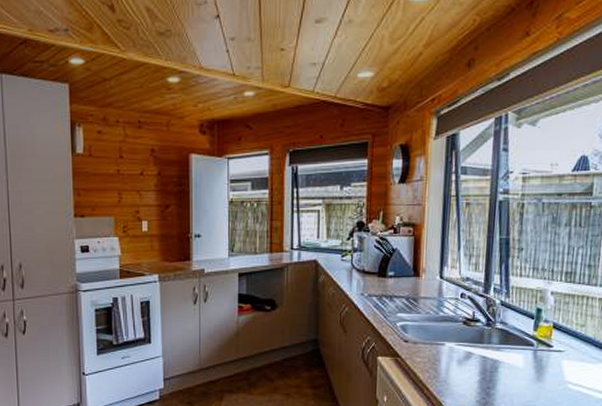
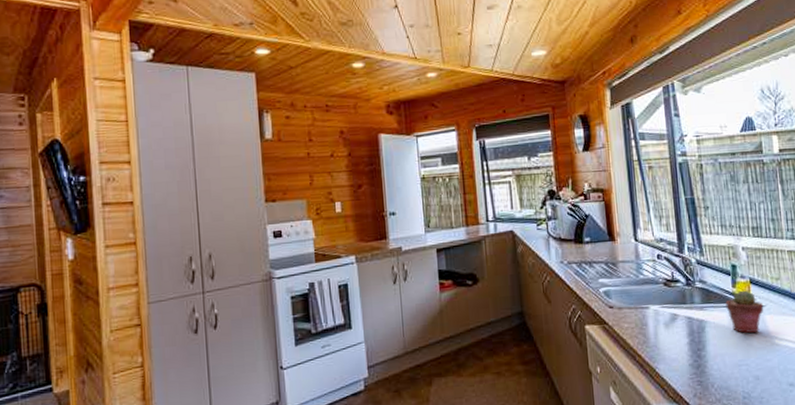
potted succulent: none [523,334,563,377] -> present [725,290,764,334]

